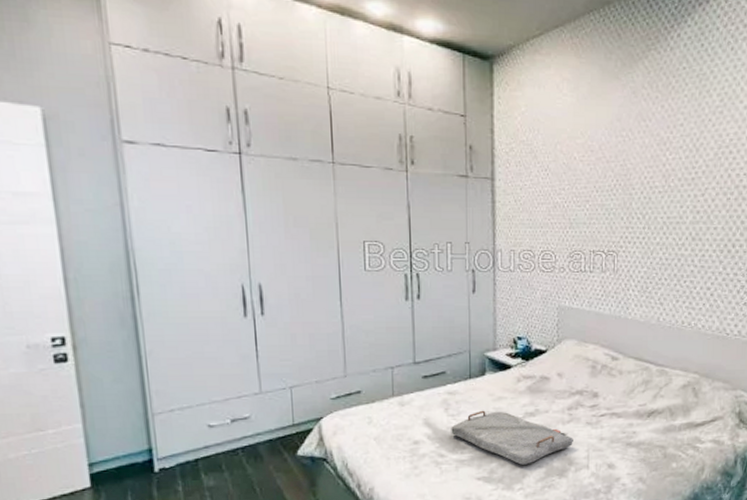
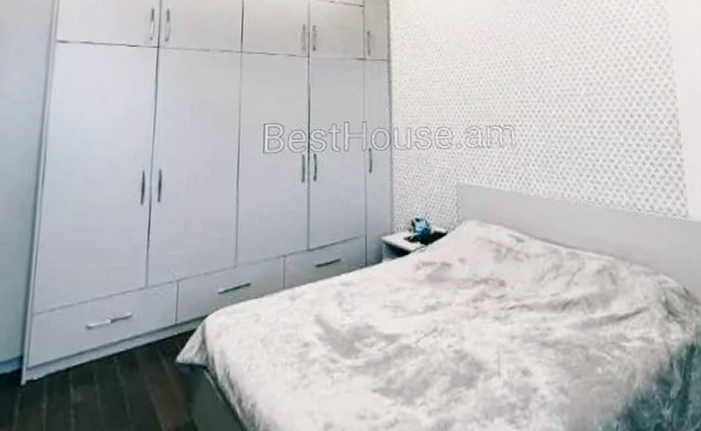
serving tray: present [451,410,573,465] -> none [344,304,481,372]

